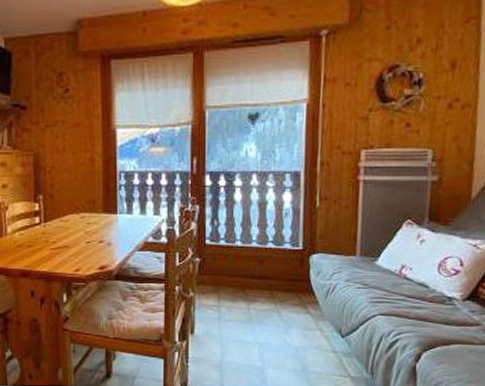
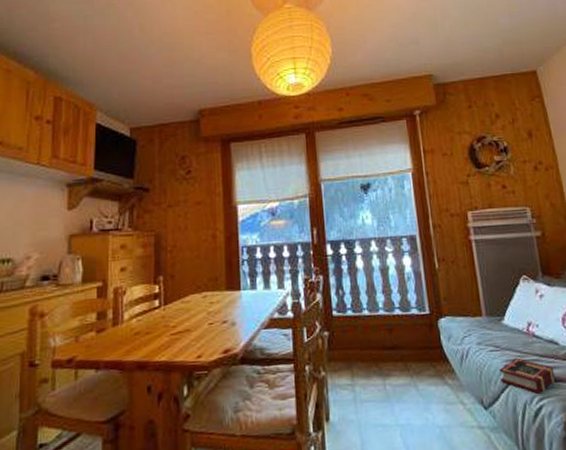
book: none [362,296,418,329] -> present [498,357,556,394]

